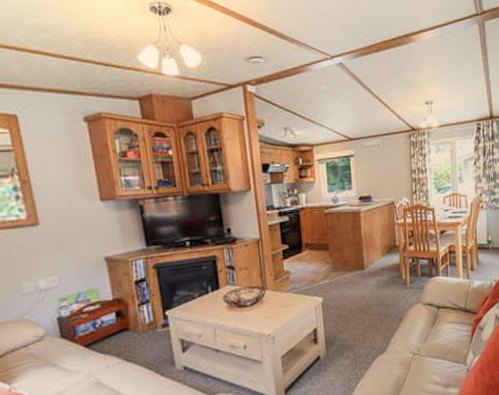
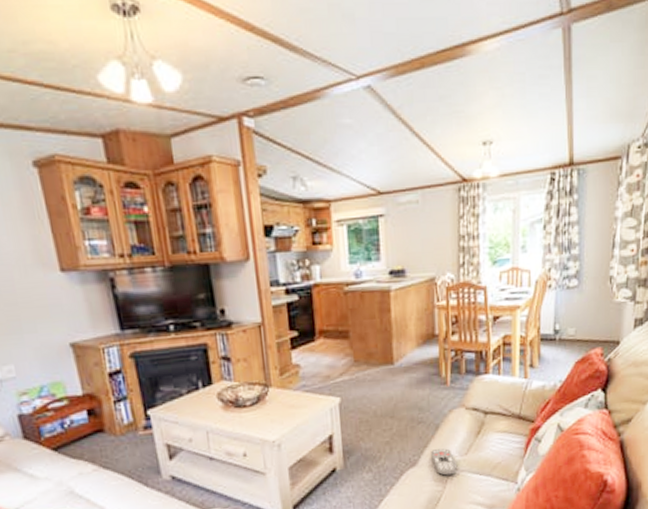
remote control: none [396,337,418,360] -> present [431,448,457,476]

